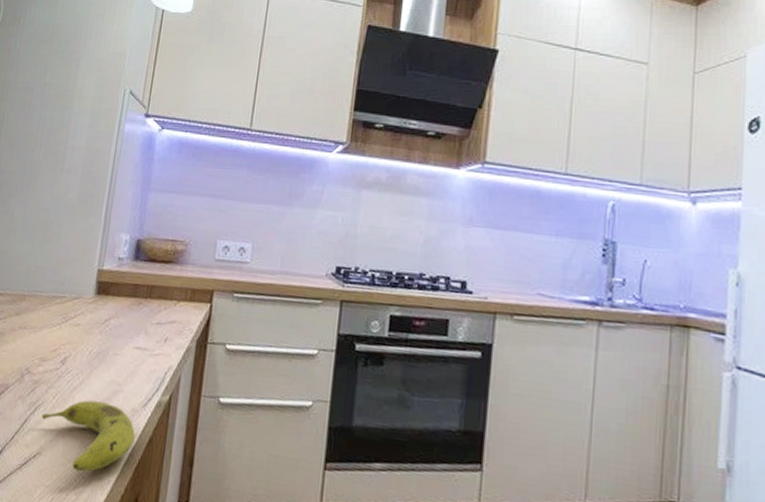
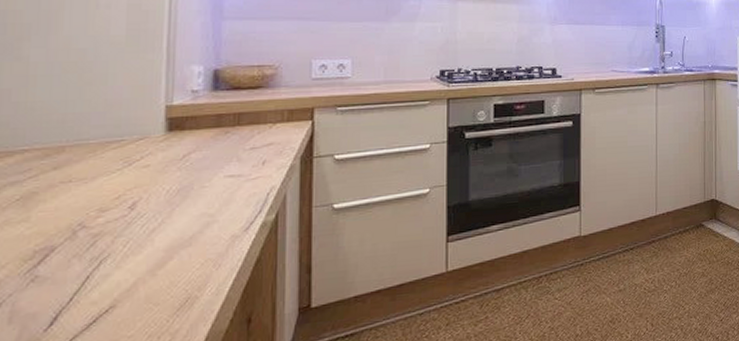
fruit: present [41,400,135,472] -> none [109,236,239,312]

